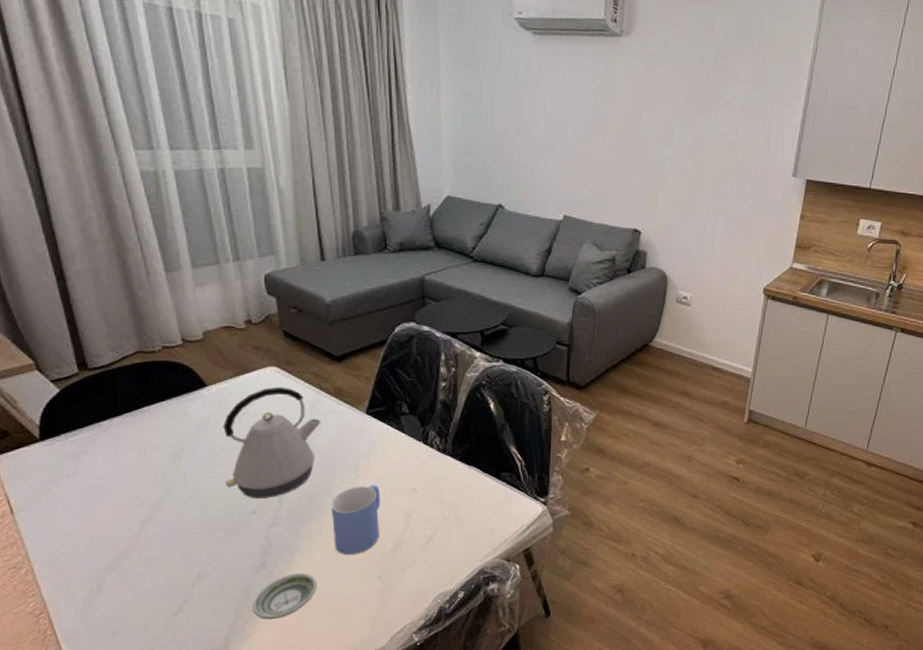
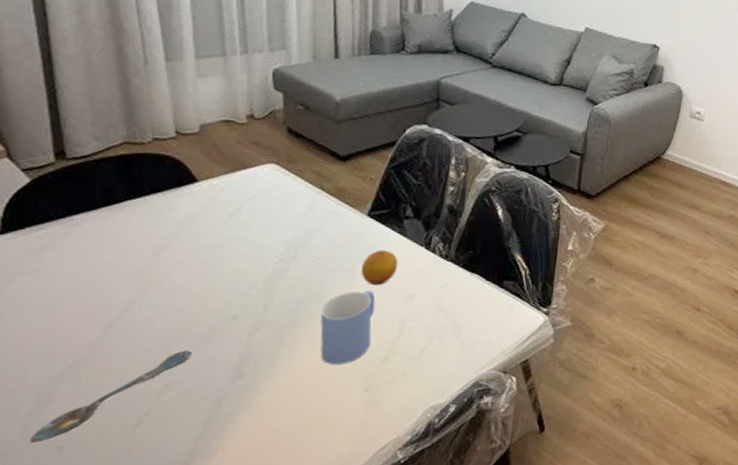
spoon: none [88,543,220,627] -> present [29,350,193,443]
kettle: present [223,386,321,498] -> none [206,185,319,302]
saucer: present [253,574,318,620] -> none [223,384,298,435]
fruit: none [365,446,399,480] -> present [361,250,398,286]

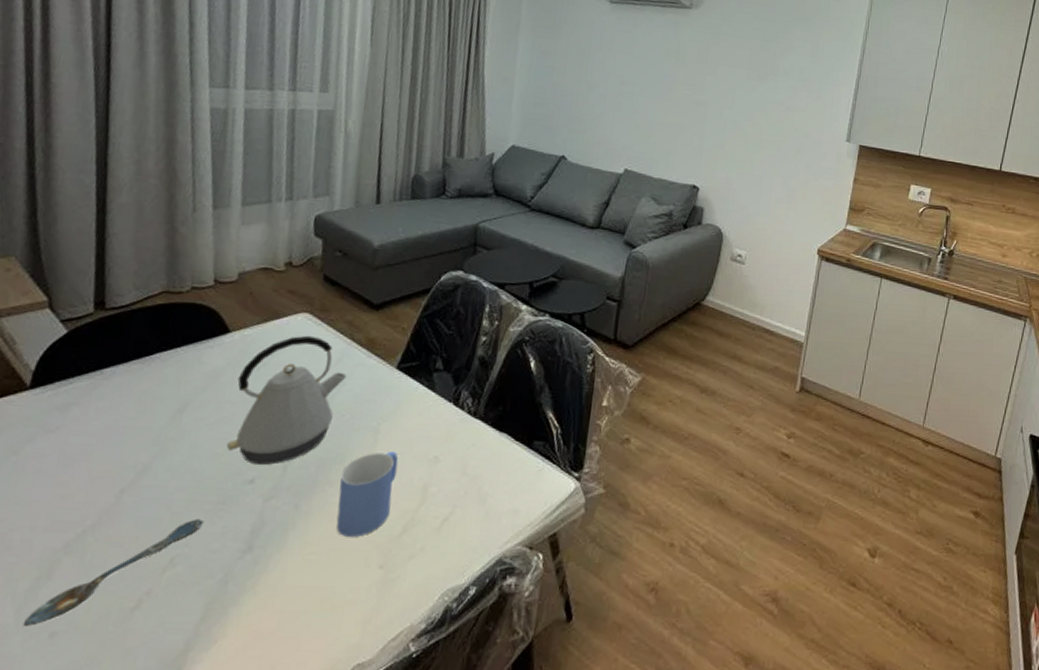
kettle: none [206,185,319,302] -> present [226,335,347,465]
fruit: present [361,250,398,286] -> none [386,406,425,446]

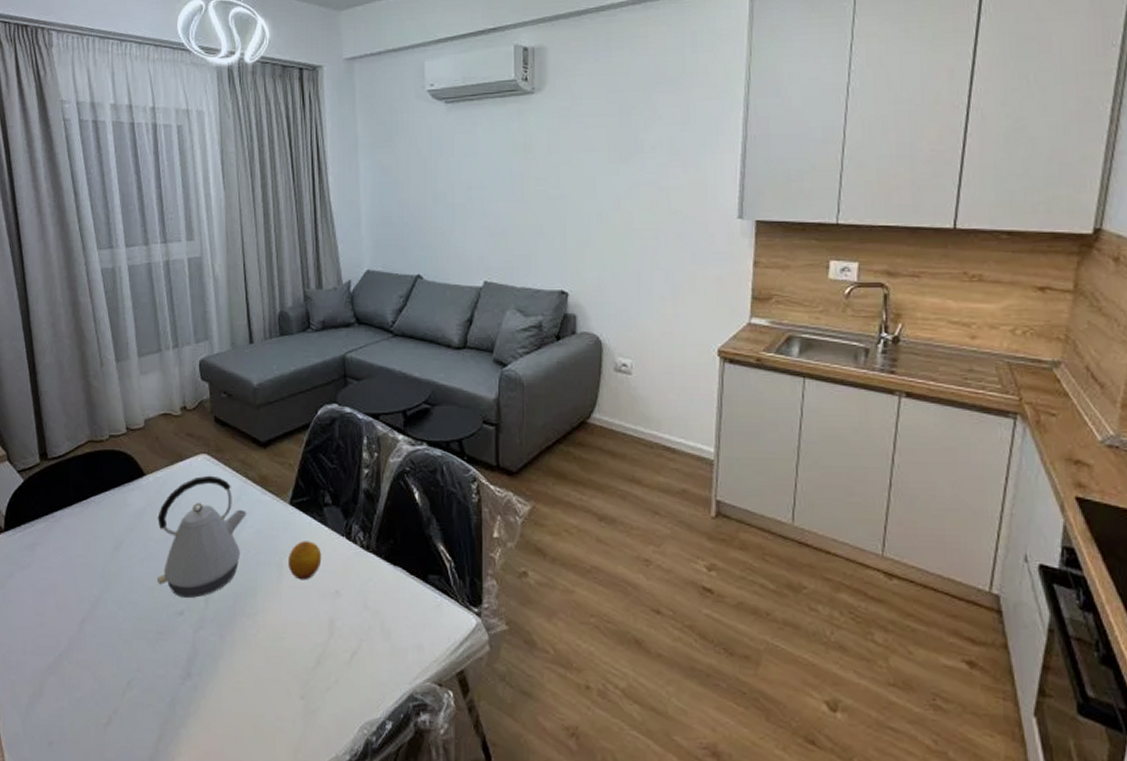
spoon: present [22,518,205,626] -> none [28,646,149,735]
mug: present [336,452,399,537] -> none [254,586,304,668]
fruit: none [386,406,425,446] -> present [289,541,322,581]

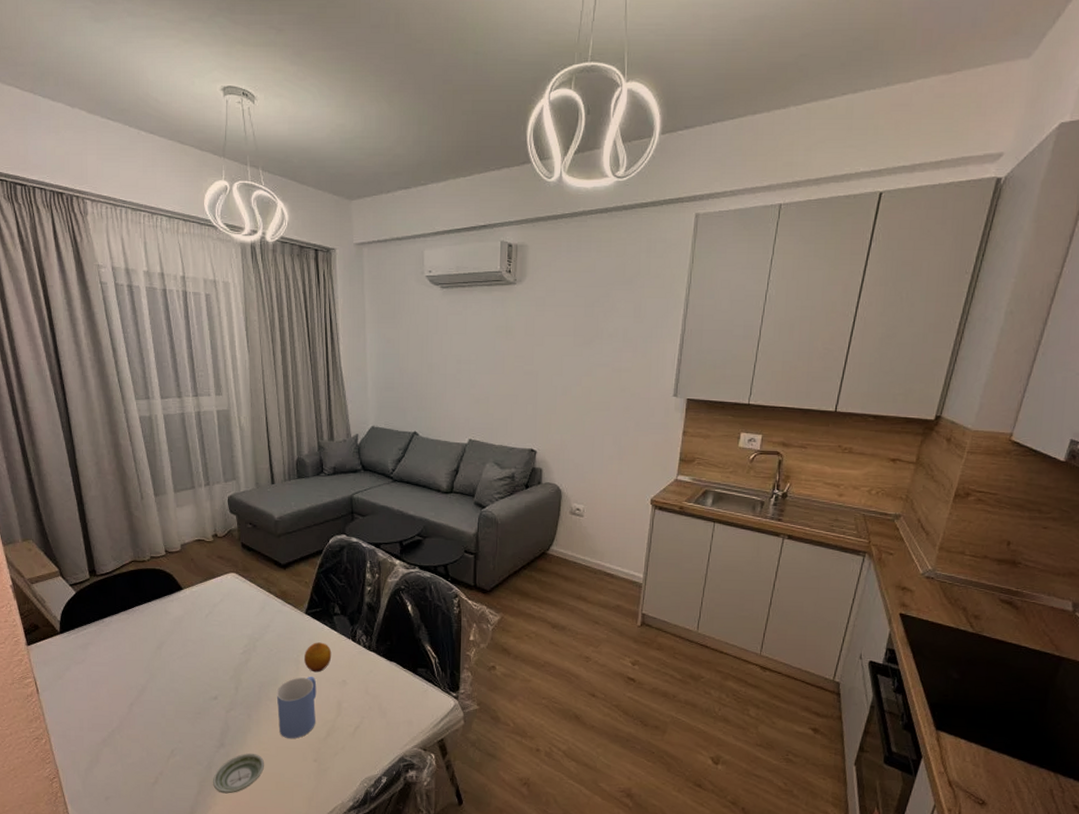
kettle: present [156,475,247,598] -> none [194,590,270,686]
saucer: none [177,686,240,741] -> present [213,753,265,794]
mug: none [254,586,304,668] -> present [276,677,317,739]

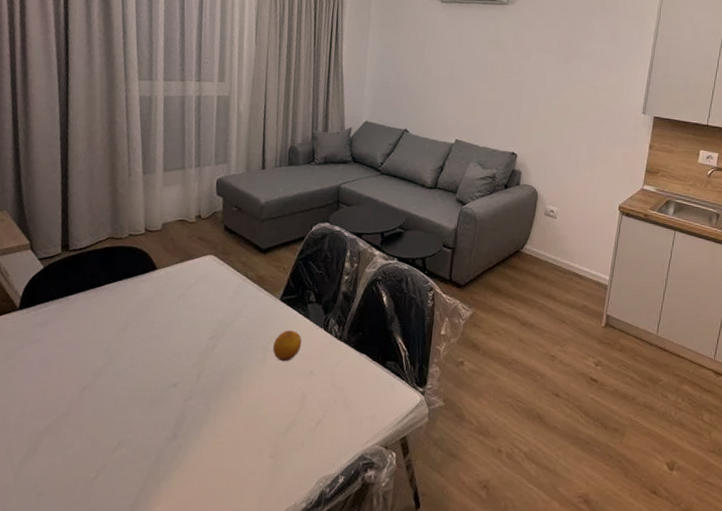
saucer: present [213,753,265,794] -> none [158,447,218,492]
mug: present [276,677,317,739] -> none [238,366,283,432]

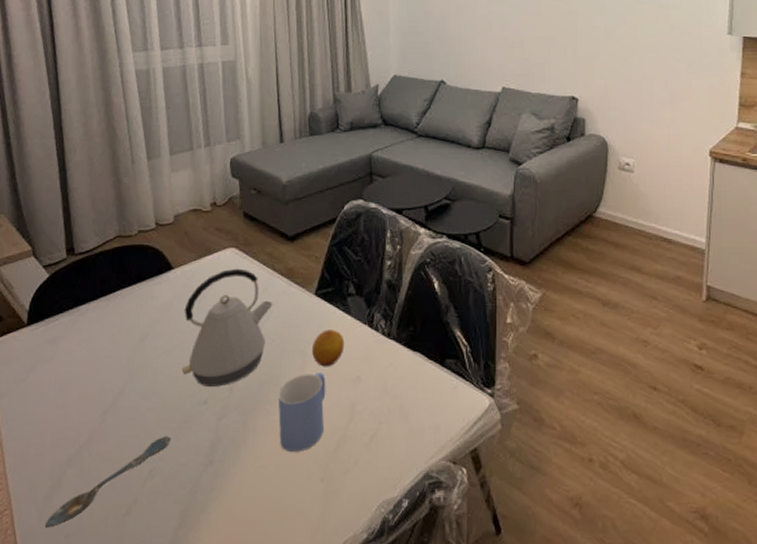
spoon: none [18,412,142,487] -> present [44,436,172,528]
kettle: none [156,273,243,373] -> present [181,268,273,387]
mug: none [238,366,283,432] -> present [278,373,326,452]

